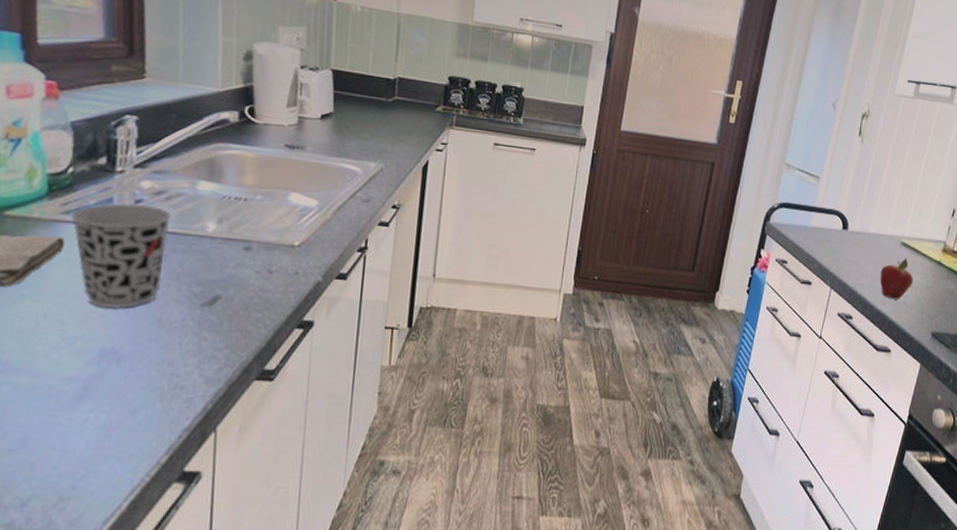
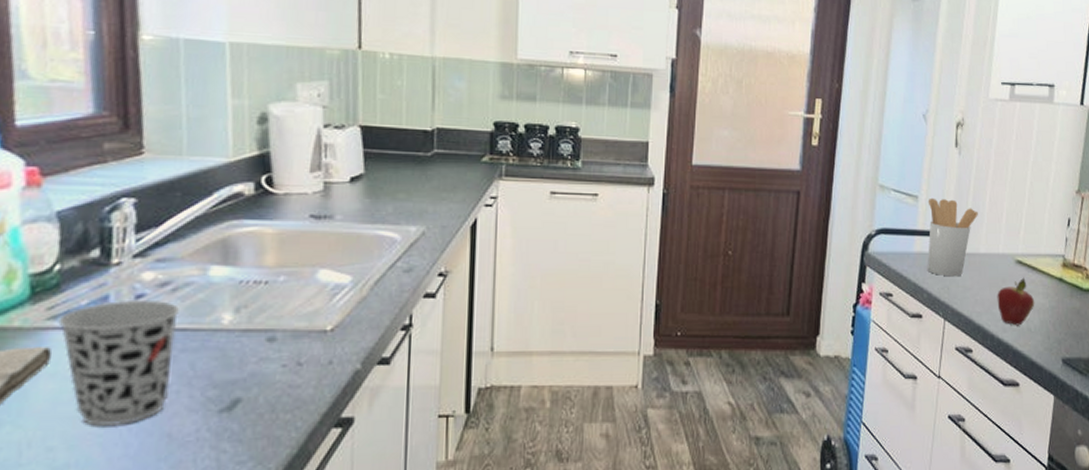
utensil holder: none [821,179,872,252] -> present [928,197,978,277]

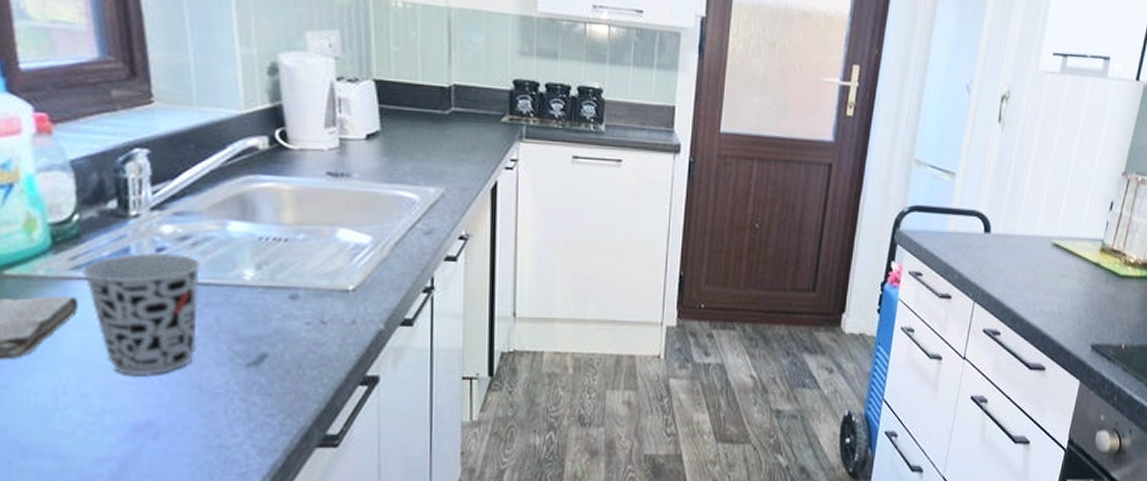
utensil holder: present [928,197,978,277] -> none [961,175,1017,258]
fruit: present [997,277,1035,326] -> none [1029,261,1069,310]

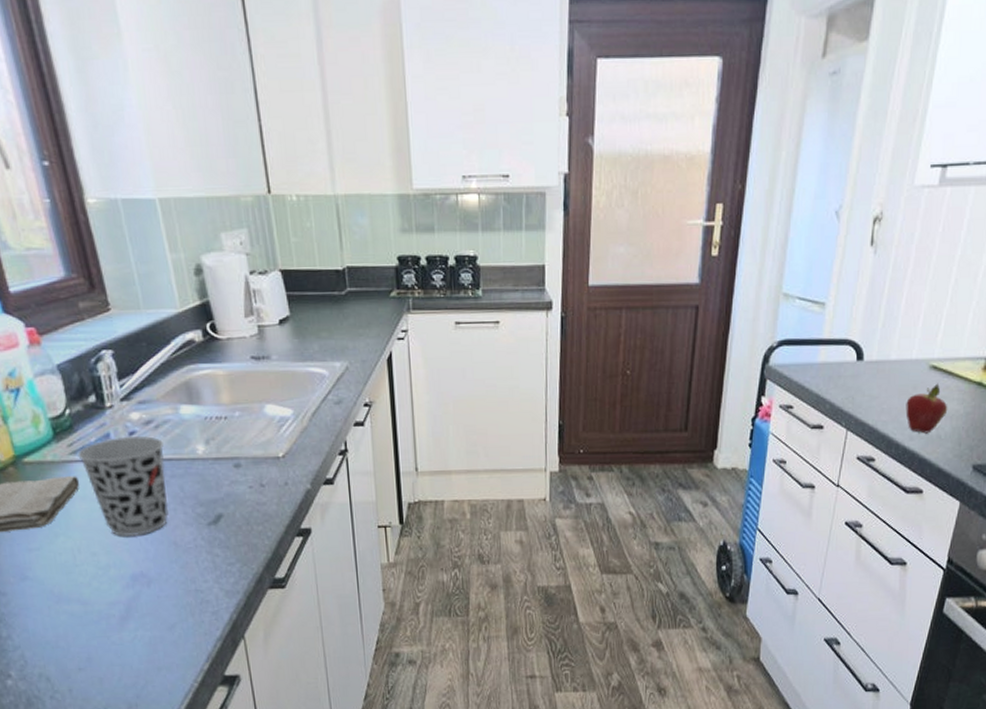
fruit: none [1029,261,1069,310] -> present [905,383,948,434]

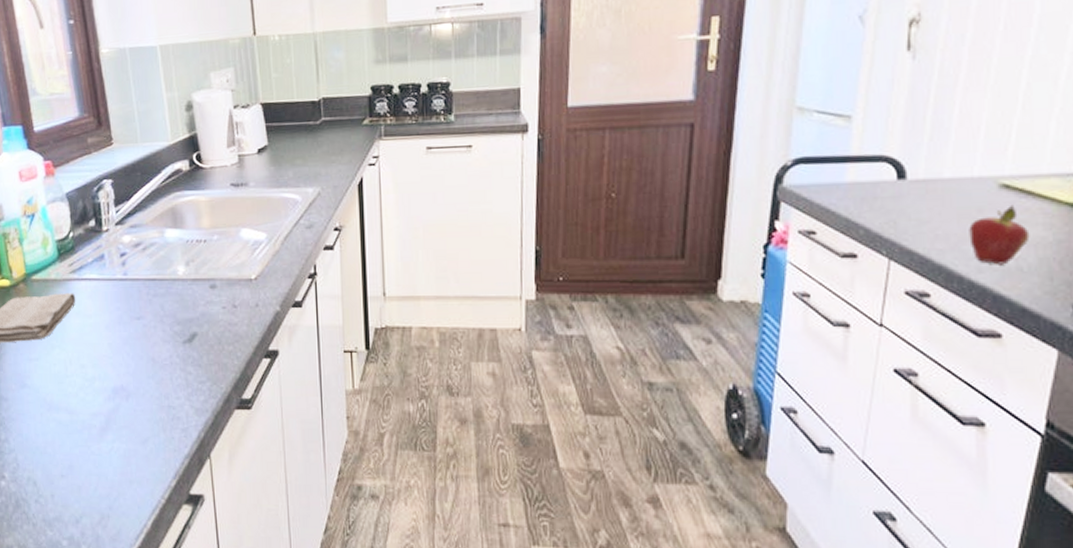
cup: present [77,436,169,538] -> none [76,258,150,352]

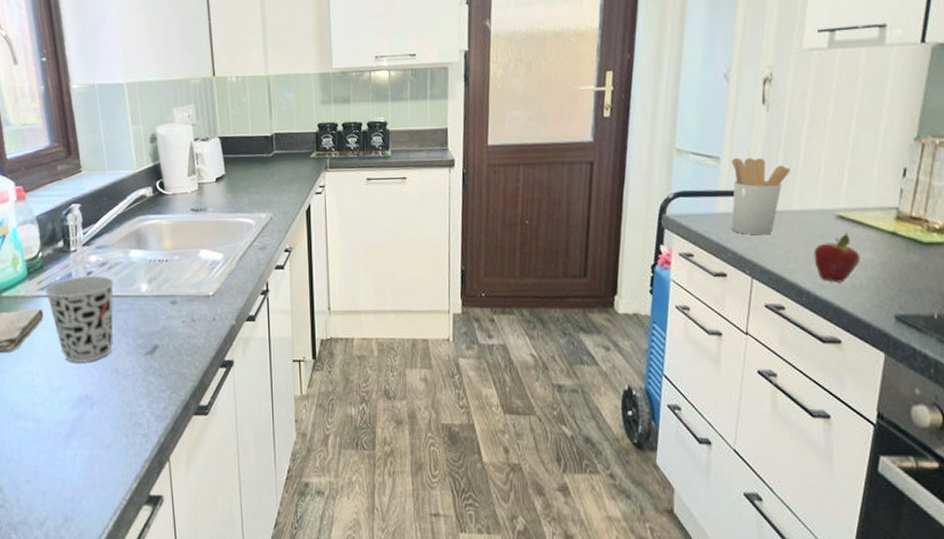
cup: none [76,258,150,352] -> present [45,276,114,364]
utensil holder: none [865,115,941,209] -> present [731,157,790,236]

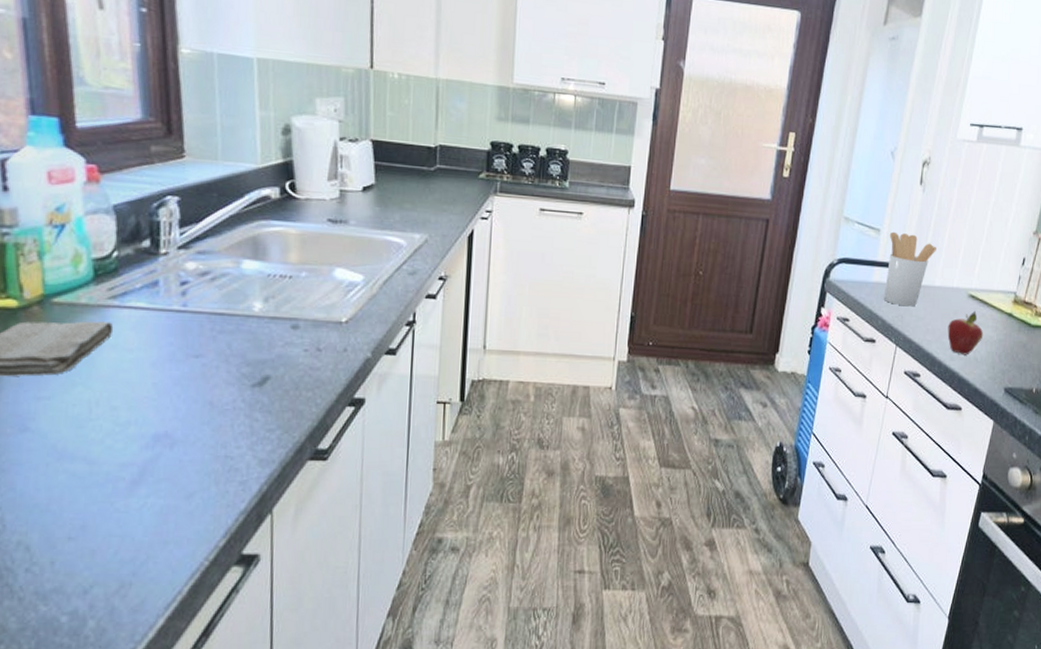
cup: present [45,276,114,364] -> none [117,286,217,393]

